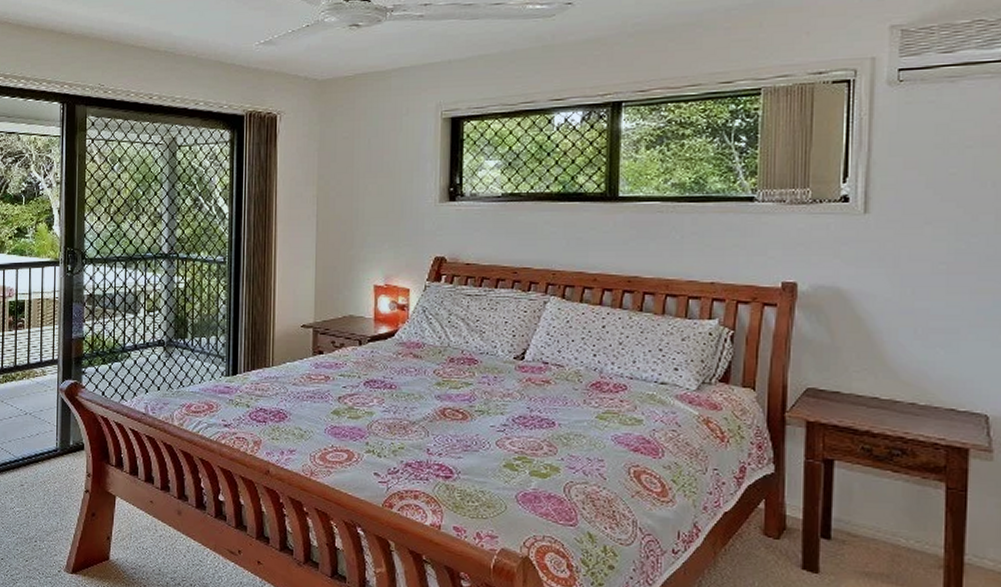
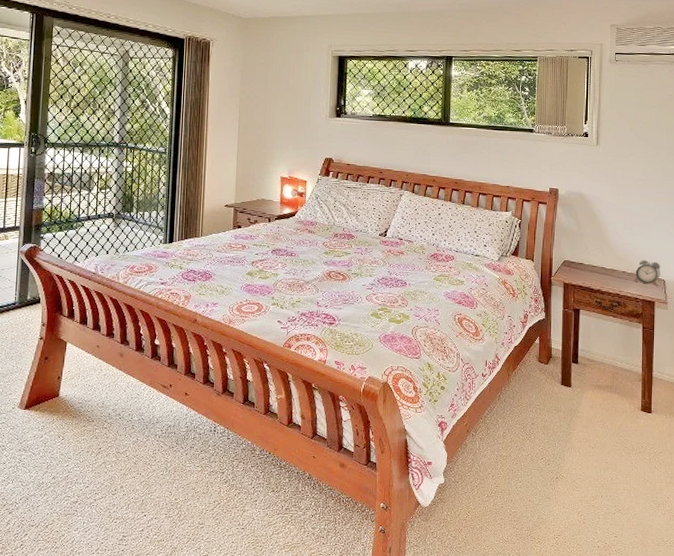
alarm clock: none [930,385,981,426] -> present [634,260,661,287]

